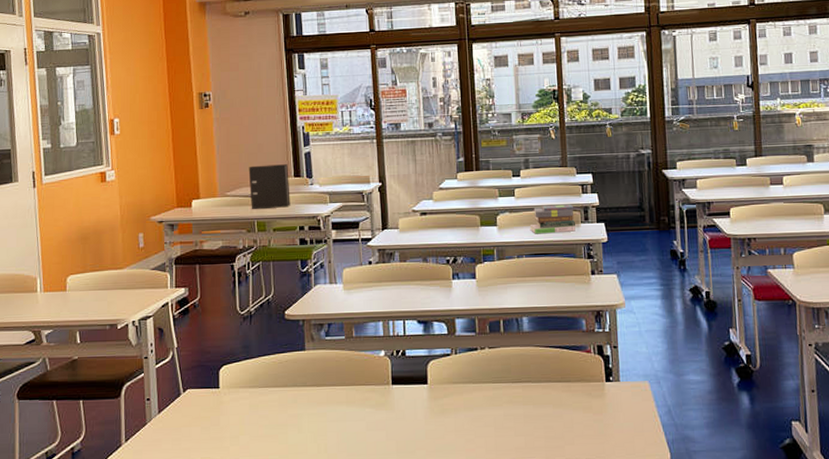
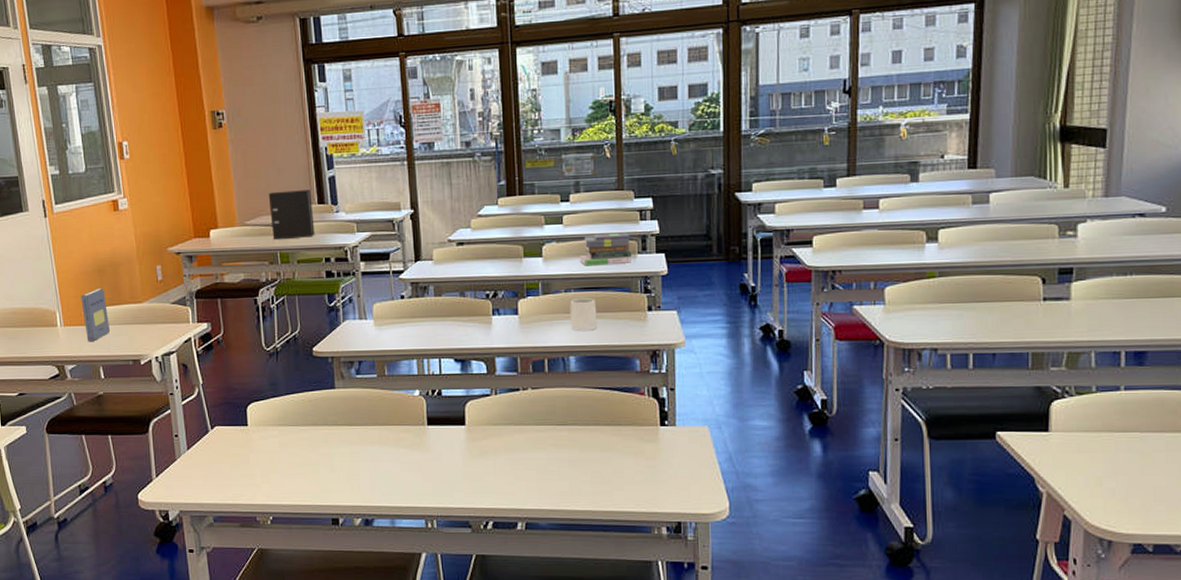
book: none [63,255,90,307] -> present [81,288,111,342]
mug: none [522,262,547,294] -> present [570,297,598,332]

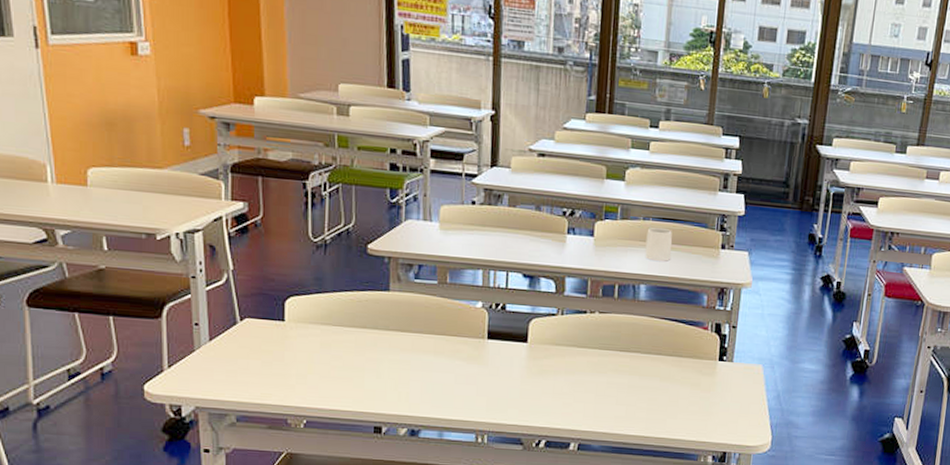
book: present [81,288,111,342] -> none [81,144,119,207]
binder: present [268,190,315,239] -> none [329,65,381,124]
books: present [579,232,632,266] -> none [661,165,714,200]

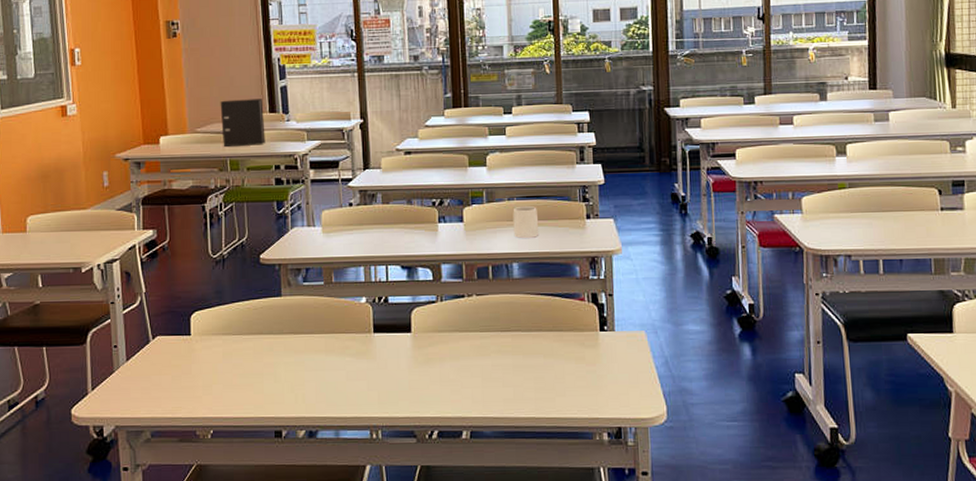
binder: none [329,65,381,124] -> present [220,99,265,147]

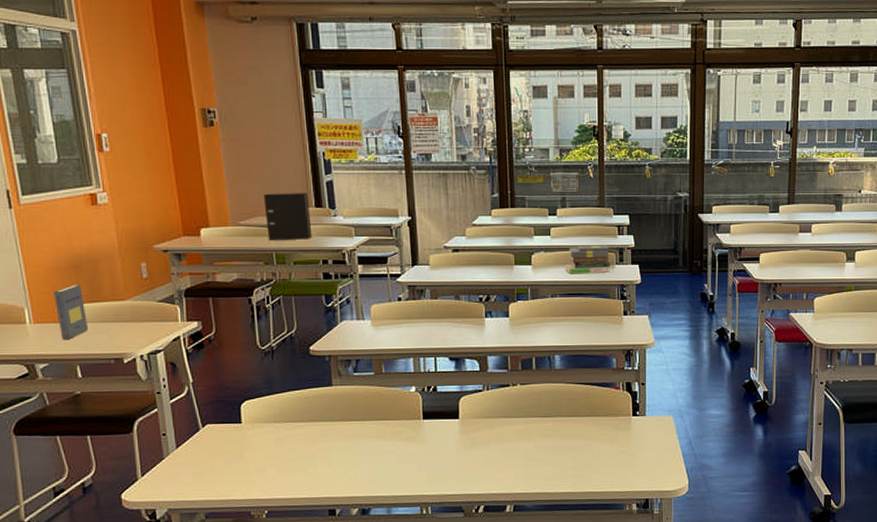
book: none [22,194,52,250] -> present [54,285,89,340]
mug: present [513,205,539,239] -> none [556,302,580,333]
books: none [521,144,571,176] -> present [564,245,611,274]

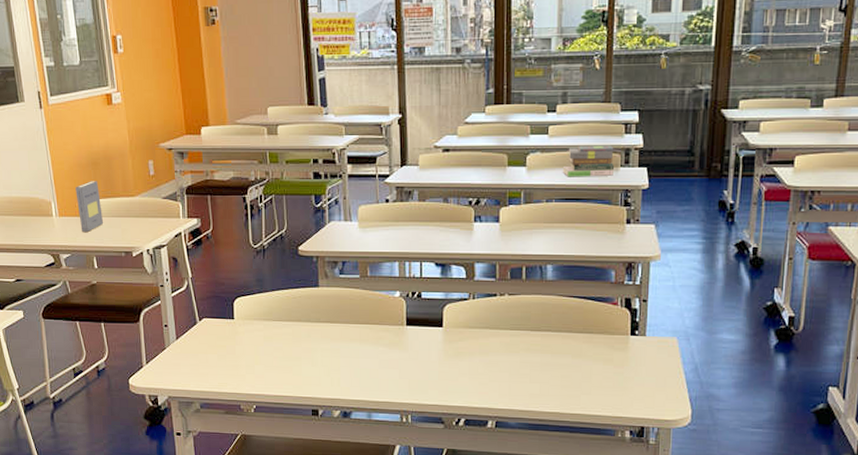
binder: present [263,193,312,240] -> none [259,91,304,139]

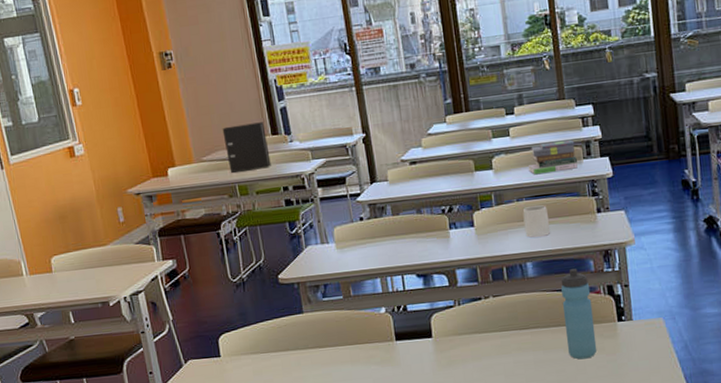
book: present [75,181,104,233] -> none [44,234,77,289]
binder: none [259,91,304,139] -> present [222,122,271,173]
mug: none [550,208,577,242] -> present [522,204,551,239]
water bottle: none [575,277,608,368] -> present [561,269,597,360]

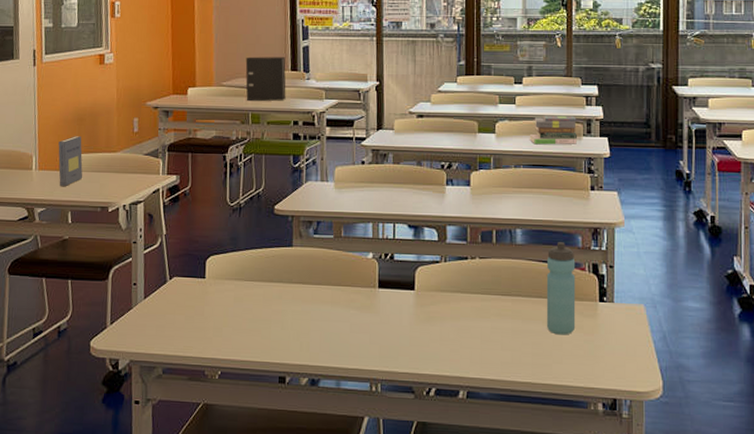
book: none [44,234,77,289] -> present [58,136,83,187]
mug: present [522,204,551,239] -> none [518,173,544,207]

